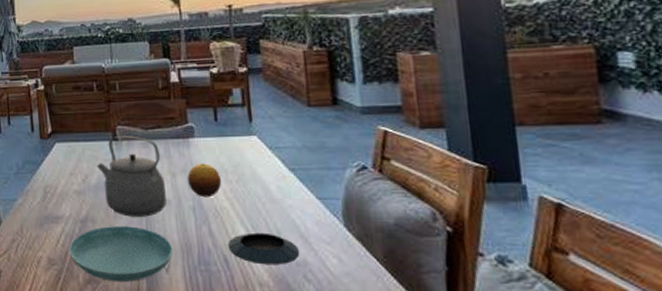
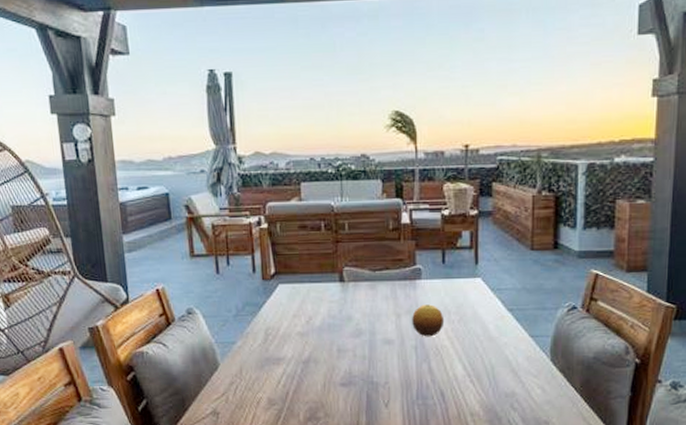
saucer: present [69,226,174,283] -> none [290,366,394,419]
tea kettle: present [97,136,167,217] -> none [321,277,390,357]
saucer: present [228,232,300,265] -> none [445,368,510,397]

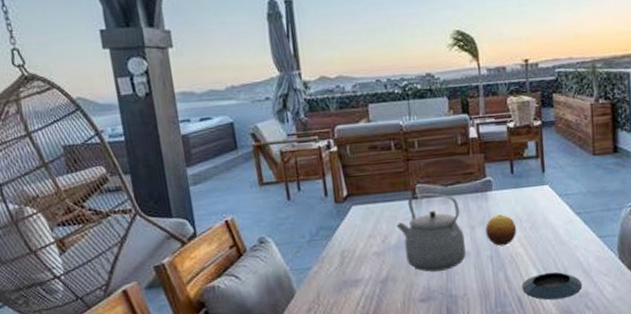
tea kettle: none [321,277,390,357] -> present [396,193,466,272]
saucer: none [445,368,510,397] -> present [522,272,583,301]

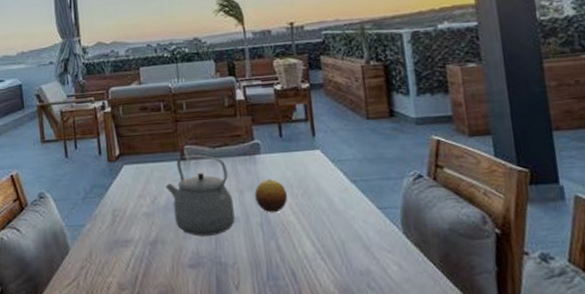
saucer: present [522,272,583,301] -> none [295,244,363,276]

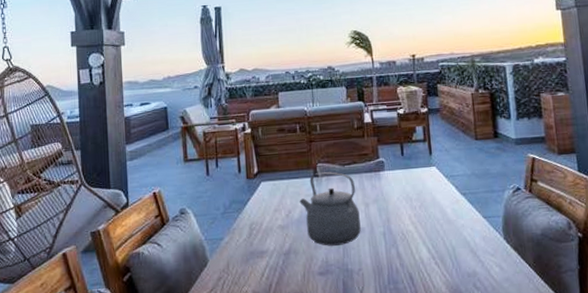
fruit: present [255,179,288,213] -> none [379,193,408,224]

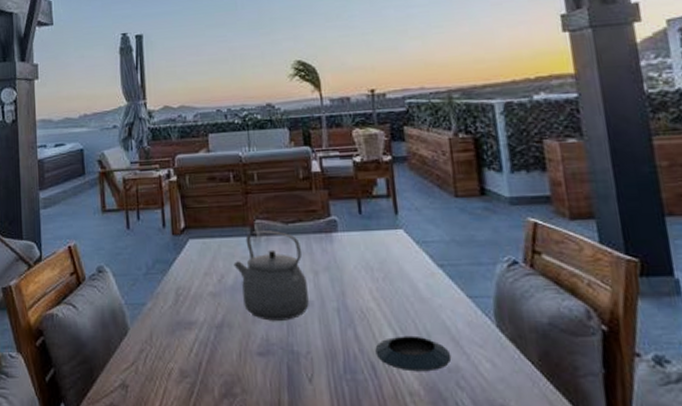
saucer: none [413,250,471,279] -> present [375,335,452,372]

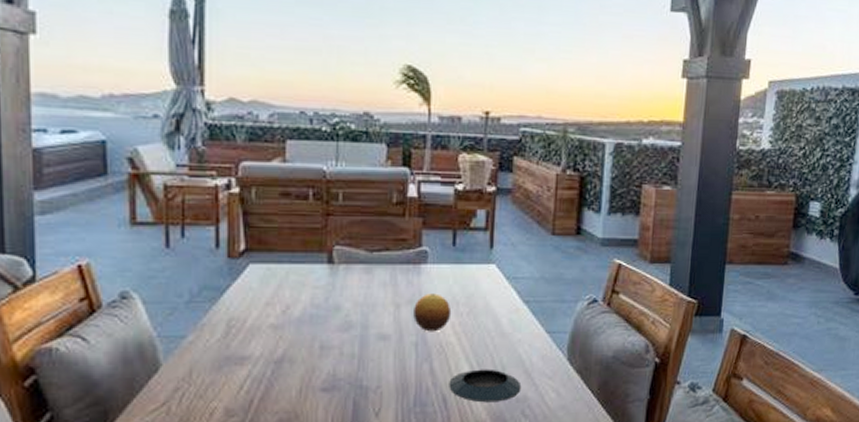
tea kettle: present [233,230,309,321] -> none [303,258,386,355]
fruit: none [331,260,368,298] -> present [413,293,452,332]

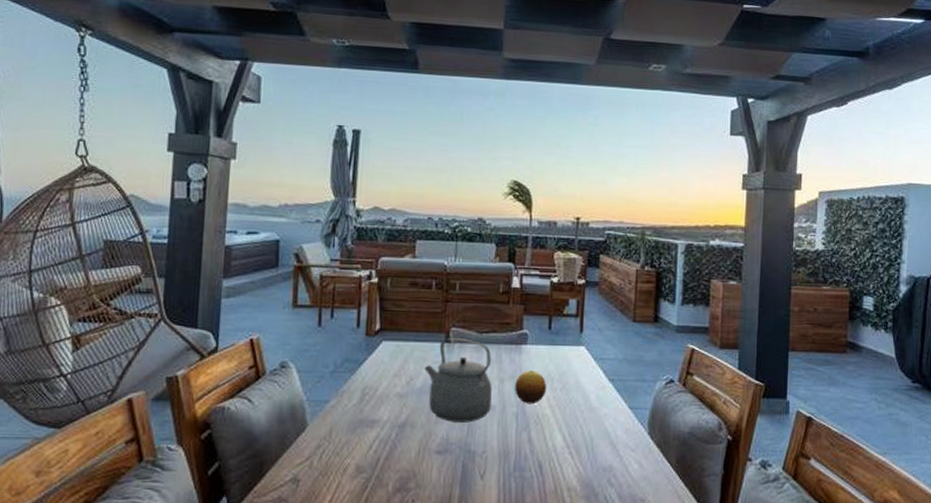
tea kettle: none [303,258,386,355] -> present [424,338,492,423]
saucer: present [449,369,522,403] -> none [544,439,608,471]

